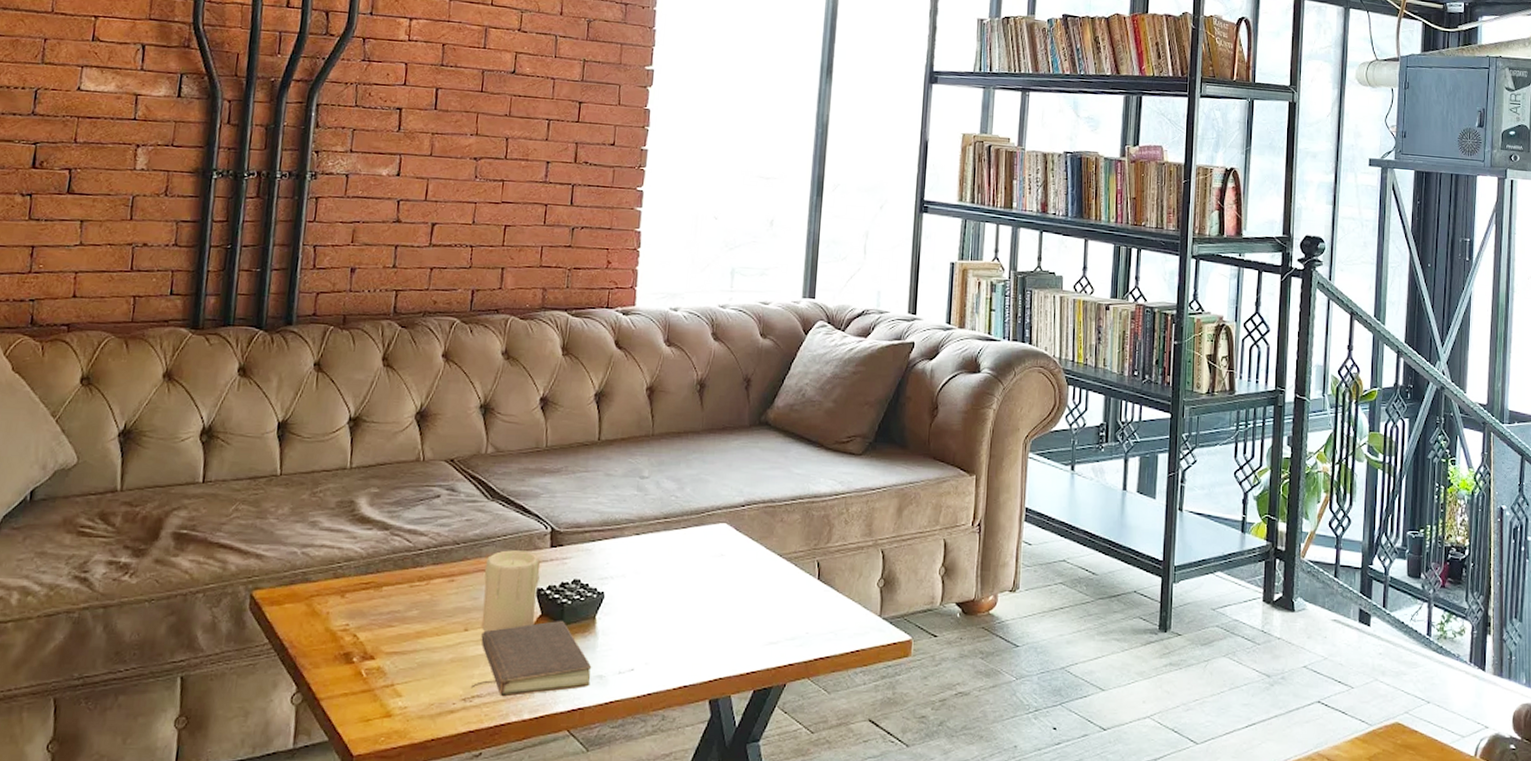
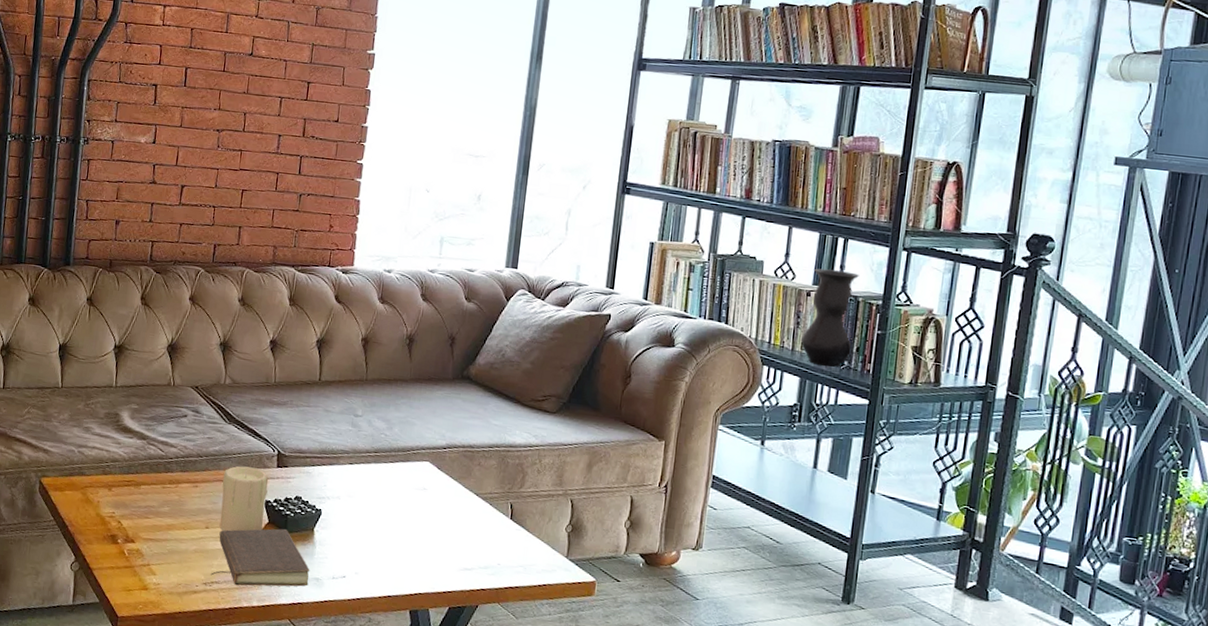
vase: none [1103,281,1153,382] -> present [801,268,859,367]

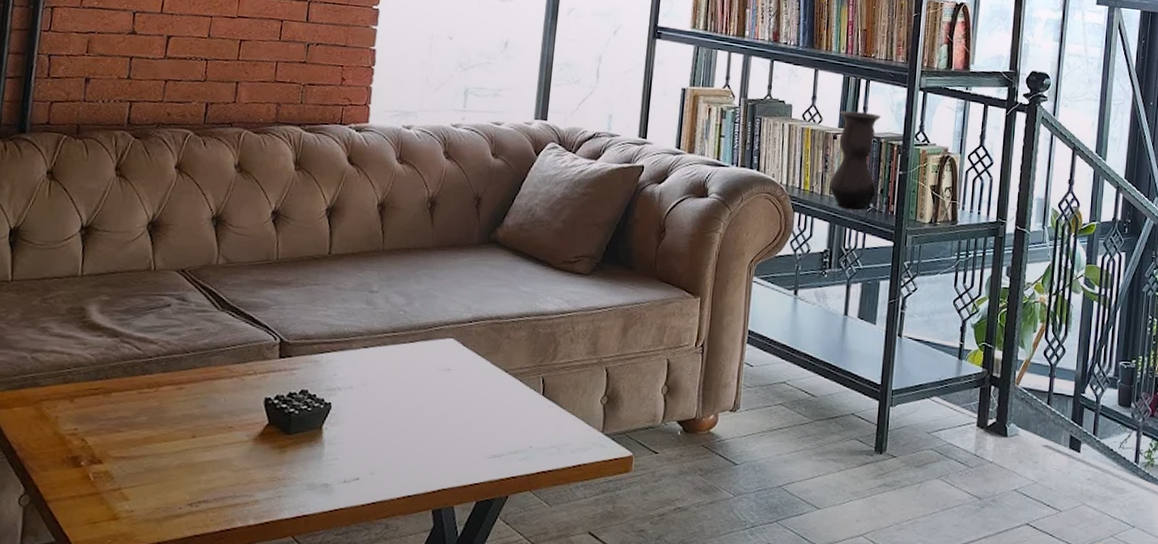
book: present [211,528,310,587] -> none [198,430,318,503]
candle: present [219,466,269,532] -> none [209,360,269,439]

